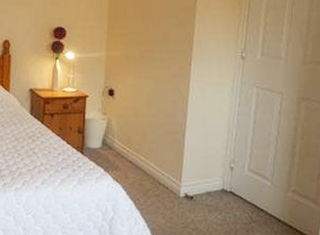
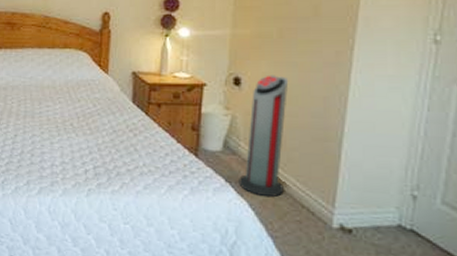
air purifier: none [114,86,148,180] -> present [239,75,289,198]

